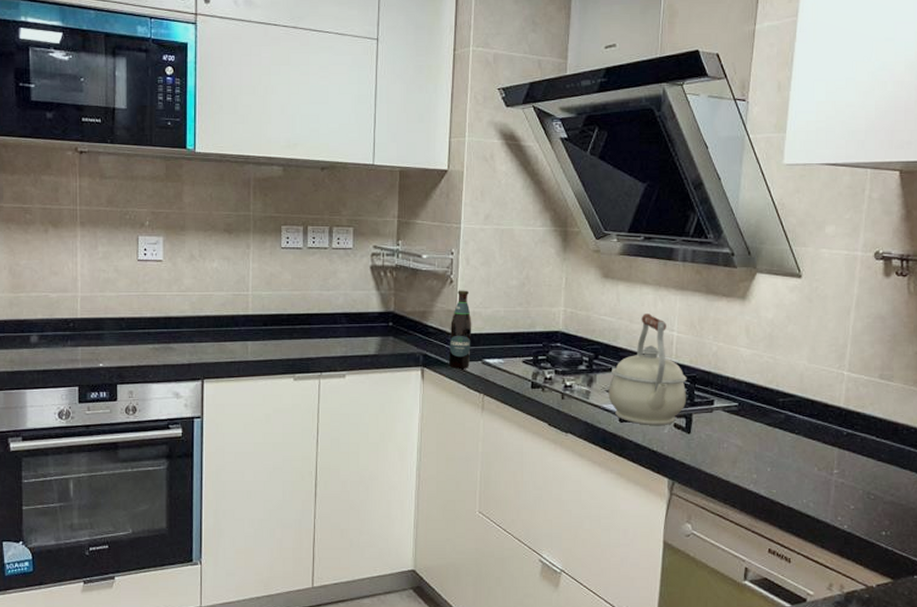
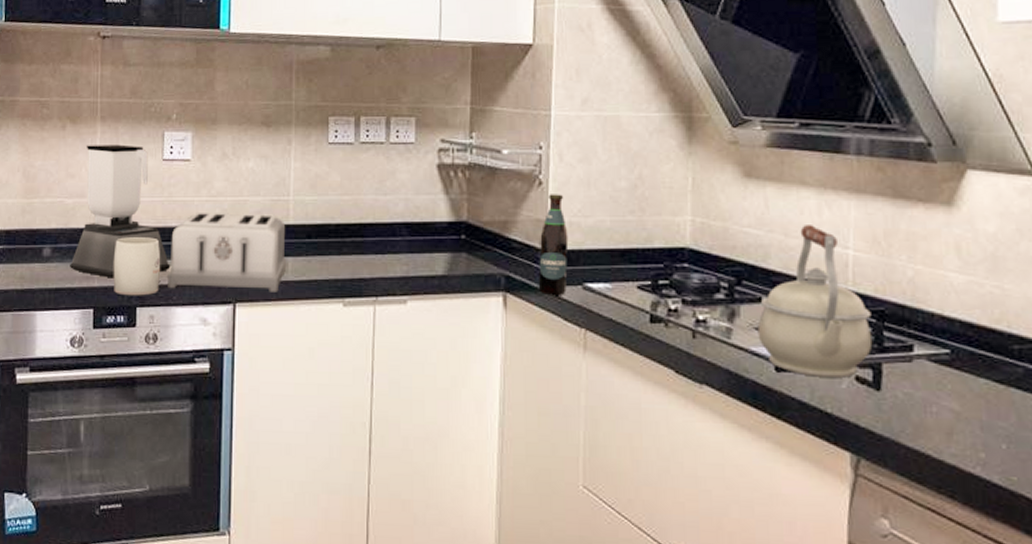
blender: none [56,247,147,361] -> present [70,144,171,278]
mug: none [95,326,138,375] -> present [113,237,161,296]
toaster: none [144,304,246,370] -> present [168,212,286,292]

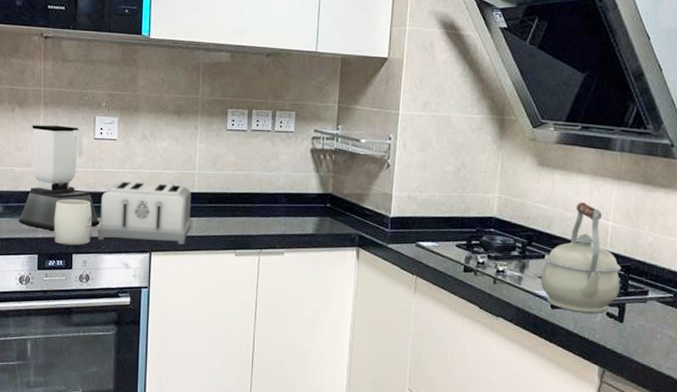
bottle: present [538,194,569,295] -> none [383,174,408,250]

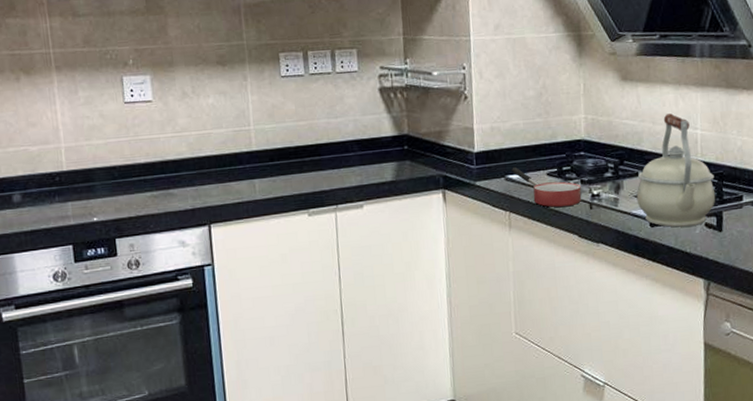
blender: present [19,125,100,231] -> none [43,91,145,216]
mug: present [53,199,93,245] -> none [86,174,136,230]
toaster: present [97,180,192,244] -> none [141,143,254,218]
frying pan: none [423,235,487,279] -> present [512,167,582,208]

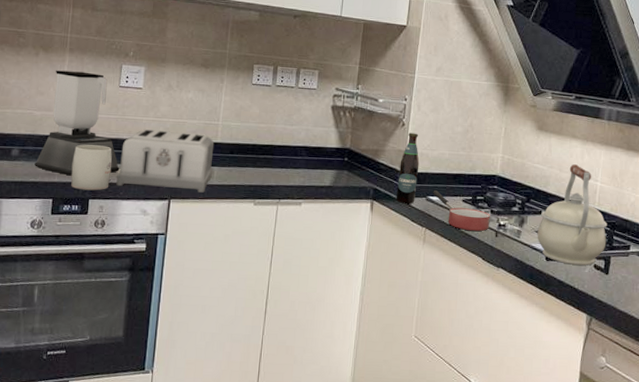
blender: none [43,91,145,216] -> present [34,70,120,176]
mug: none [86,174,136,230] -> present [71,144,113,191]
toaster: none [141,143,254,218] -> present [116,128,214,193]
bottle: none [468,105,493,188] -> present [395,133,420,204]

